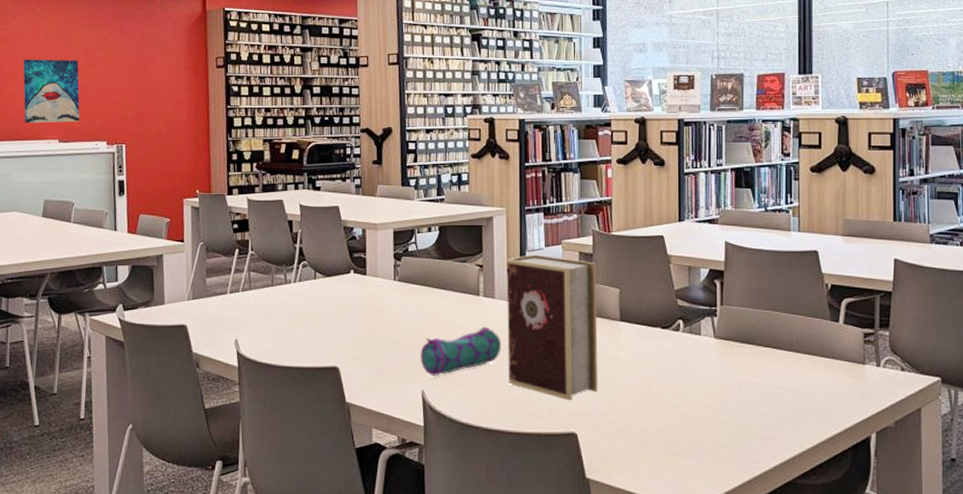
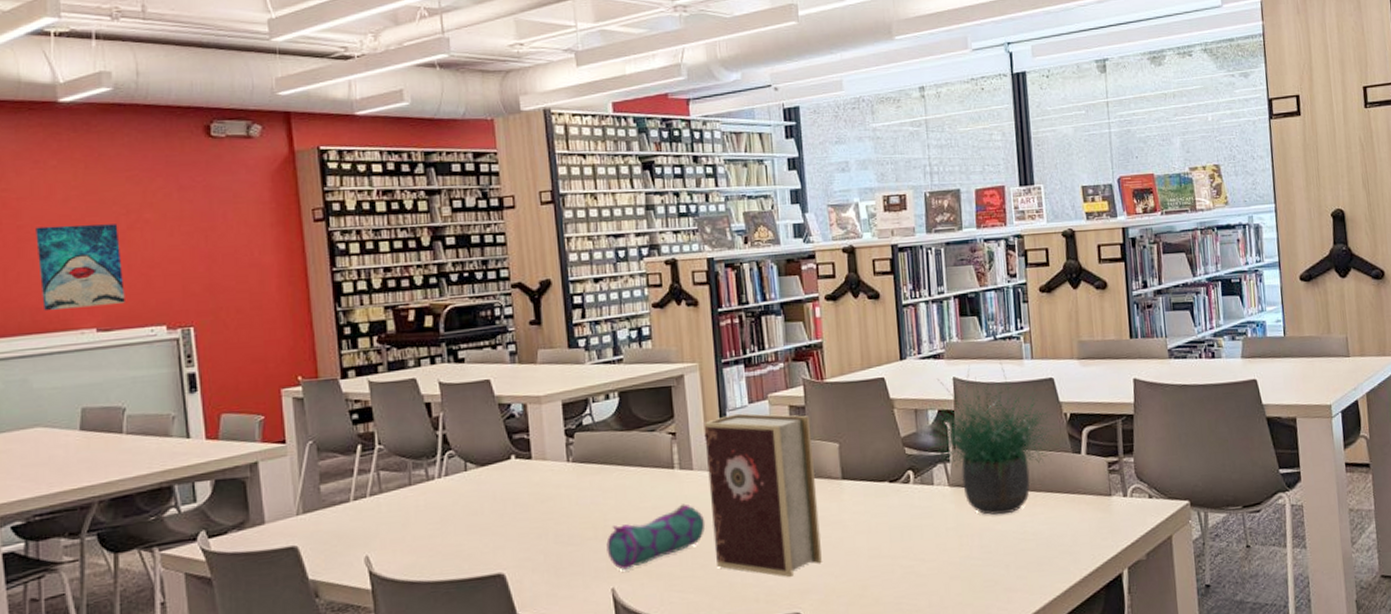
potted plant: none [693,227,819,369] -> present [921,357,1059,515]

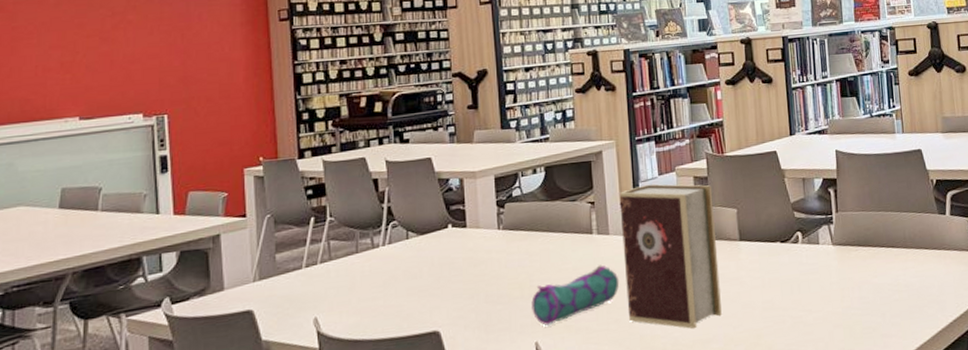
wall art: present [36,224,125,311] -> none [28,24,107,102]
potted plant: present [921,357,1059,515] -> none [808,132,926,270]

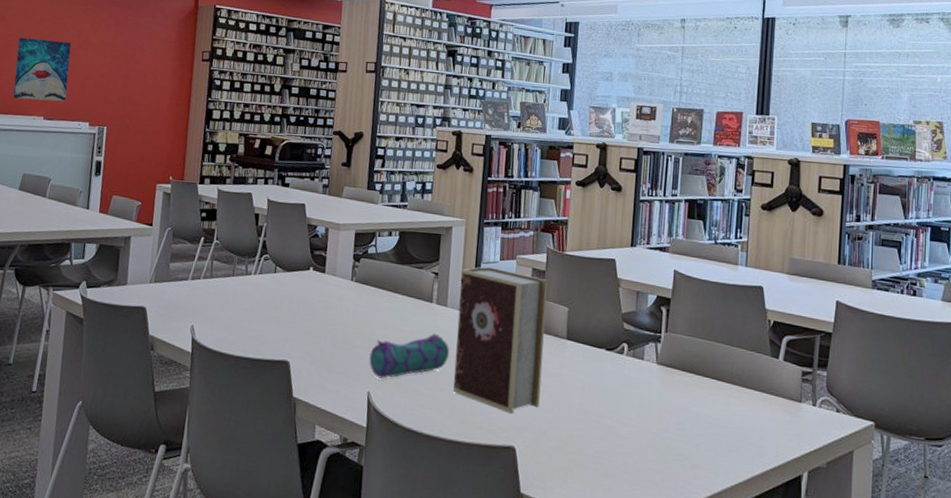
wall art: none [28,24,107,102] -> present [13,37,72,102]

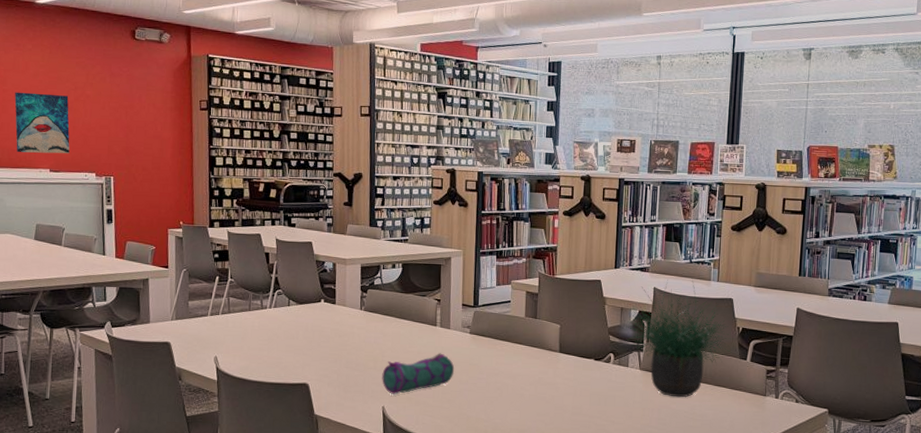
book: present [453,266,548,415] -> none [459,292,541,419]
potted plant: none [639,260,761,400] -> present [624,277,731,398]

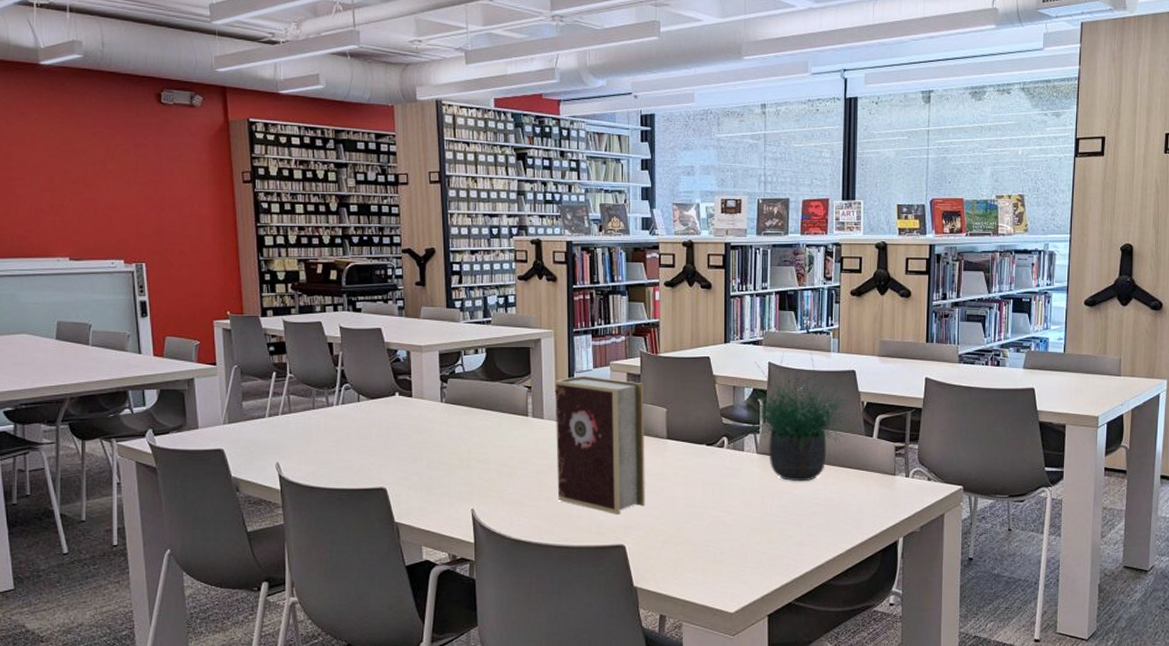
wall art: present [14,92,70,154] -> none [22,169,92,240]
pencil case: present [382,353,455,395] -> none [469,446,551,495]
book: none [459,292,541,419] -> present [555,375,645,515]

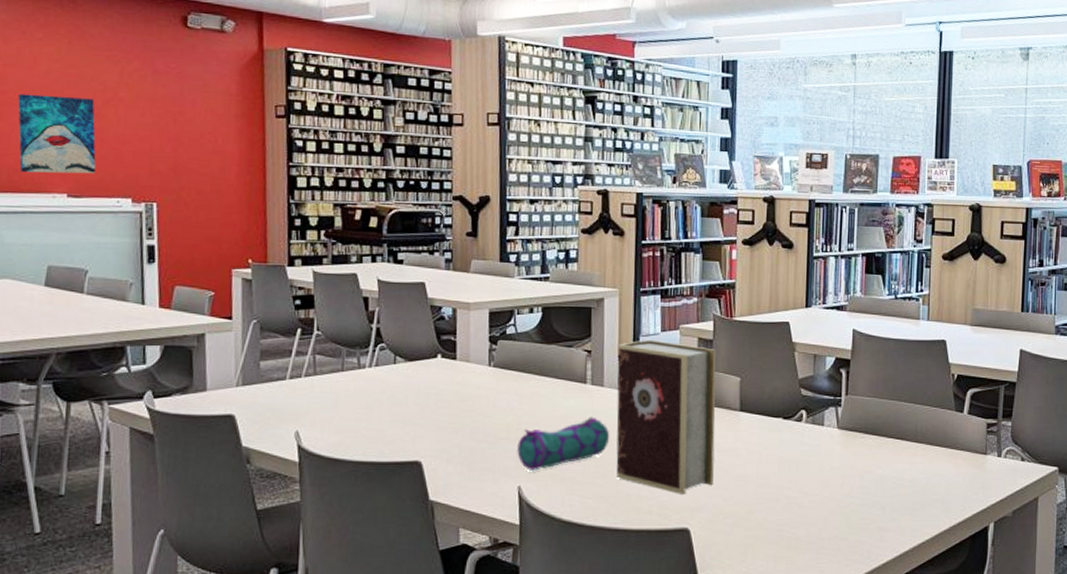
wall art: none [22,169,92,240] -> present [18,93,96,174]
pencil case: none [469,446,551,495] -> present [517,417,610,471]
potted plant: present [737,348,855,482] -> none [817,315,945,460]

